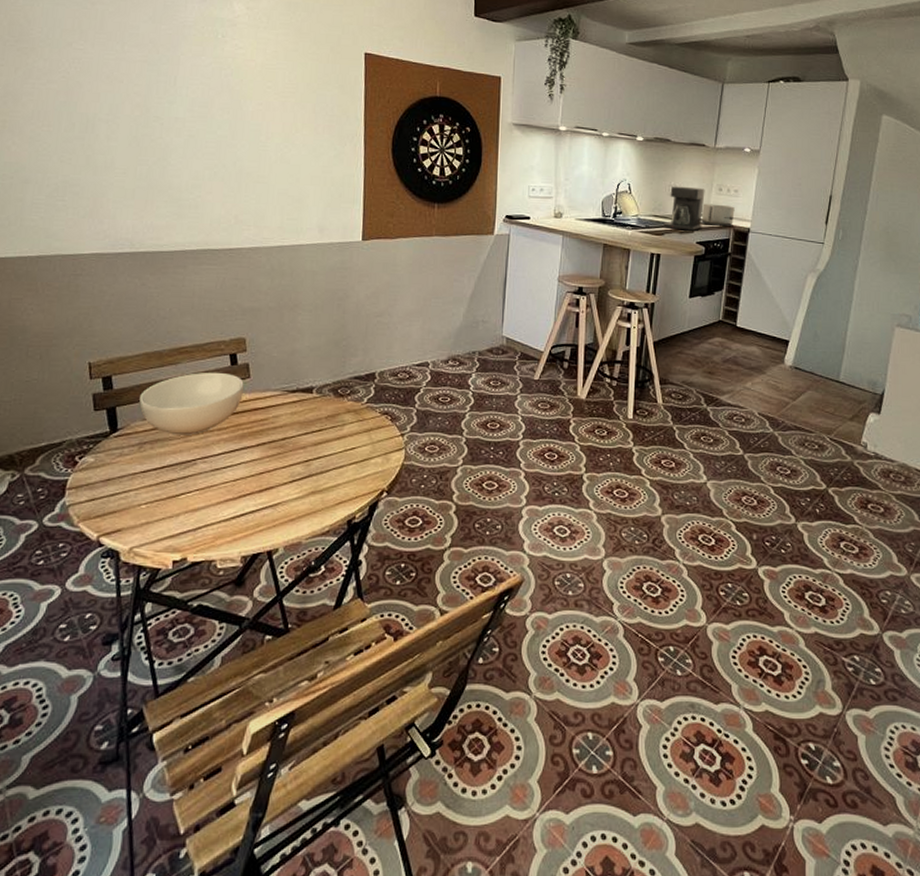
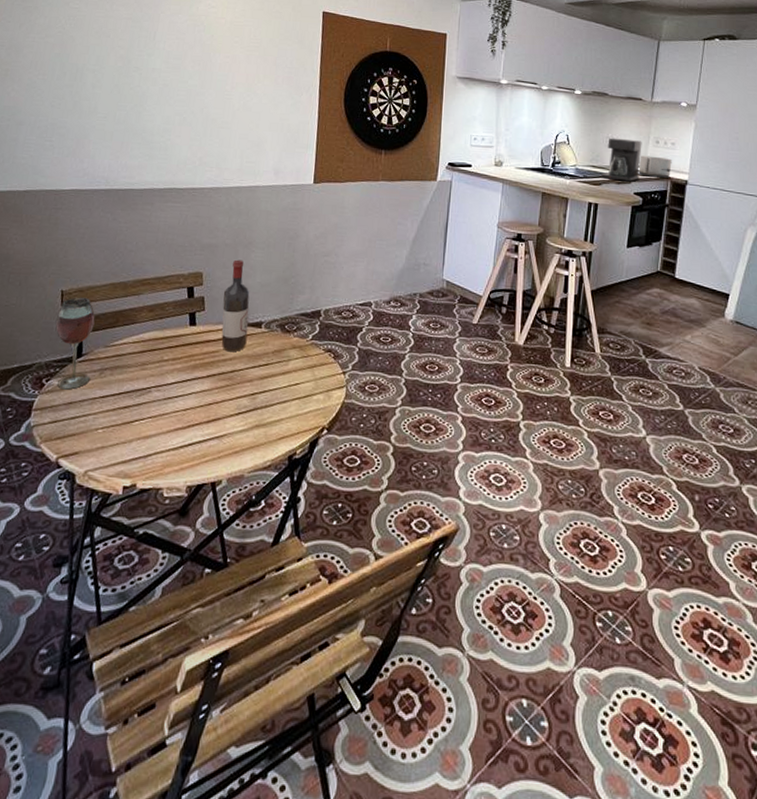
wineglass: none [85,369,129,466] -> present [55,297,95,390]
bowl: present [138,372,244,435] -> none [103,303,199,363]
wine bottle: none [269,323,299,419] -> present [221,259,250,352]

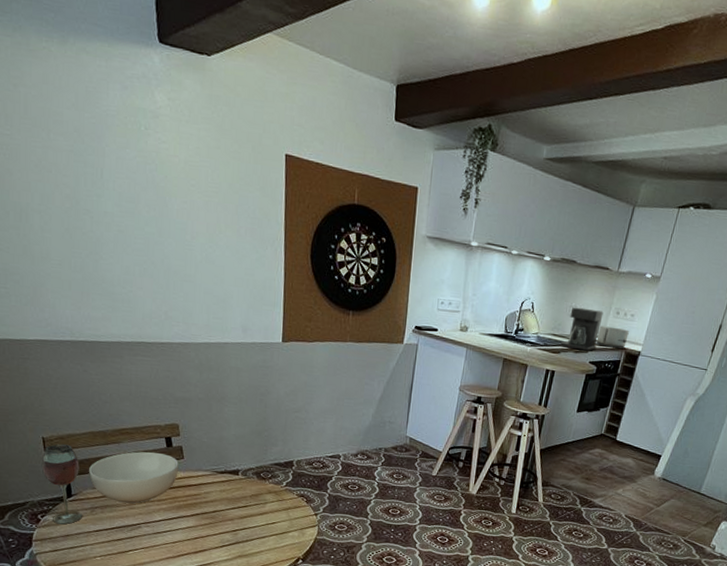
bowl: none [103,303,199,363] -> present [88,451,179,503]
wine bottle: present [221,259,250,352] -> none [200,413,226,496]

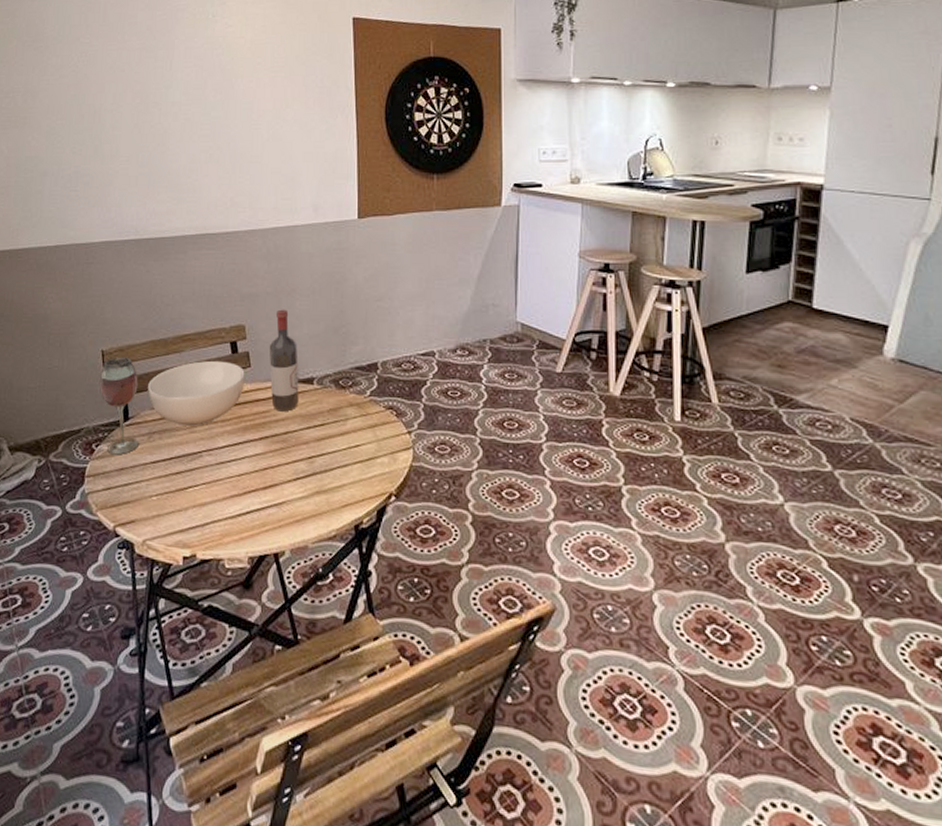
wine bottle: none [200,413,226,496] -> present [269,309,299,412]
coffee maker: present [560,307,604,351] -> none [707,137,760,191]
toaster: present [596,326,629,349] -> none [756,157,801,183]

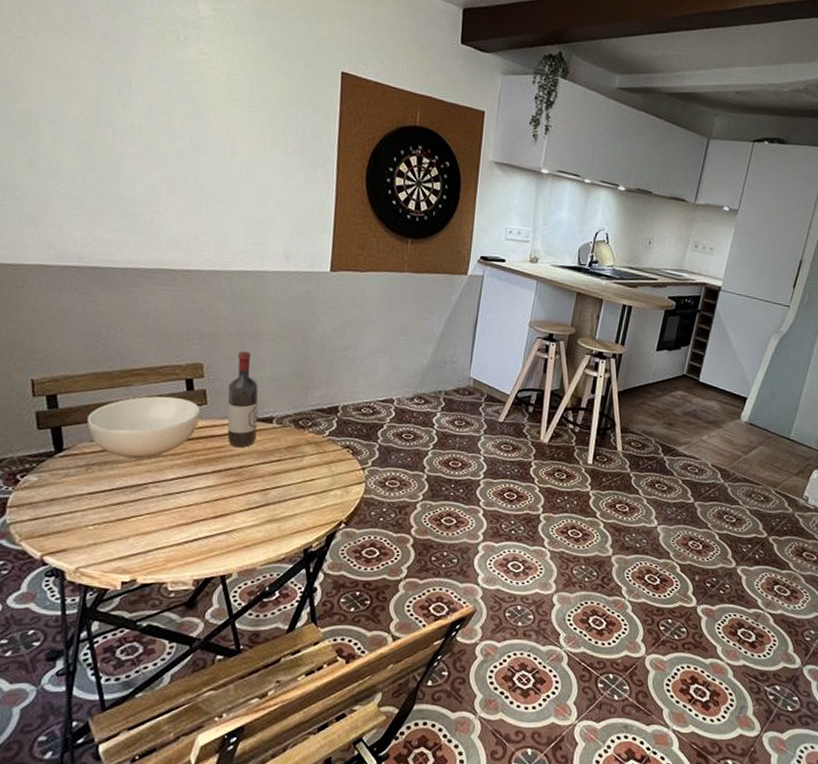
wineglass: present [100,356,139,455] -> none [27,387,76,486]

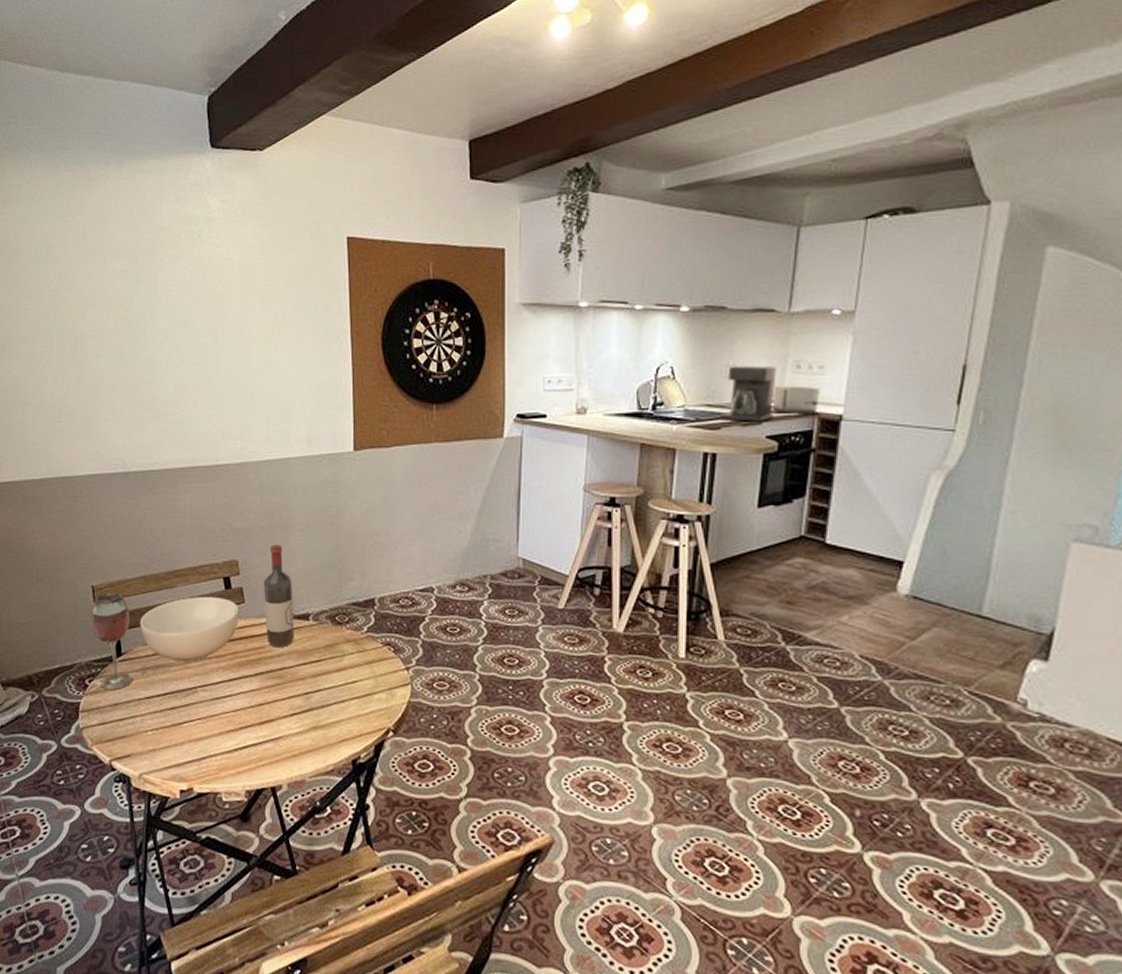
wineglass: none [27,387,76,486] -> present [91,592,132,691]
coffee maker: none [637,239,682,286] -> present [719,365,777,422]
toaster: none [674,259,708,283] -> present [772,386,820,414]

